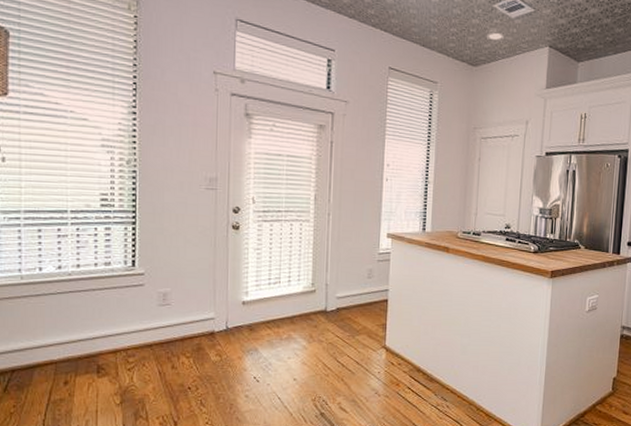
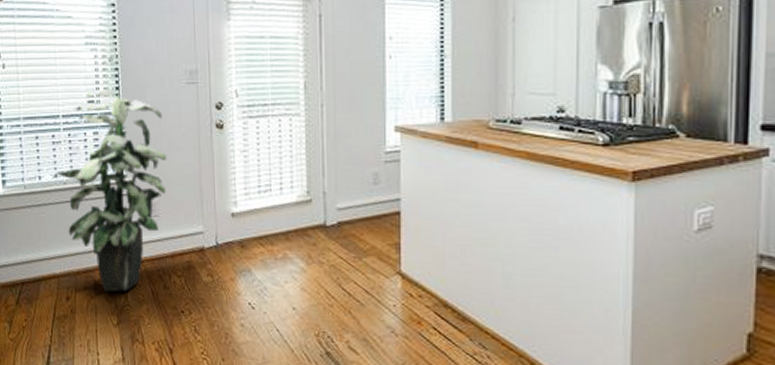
indoor plant: none [60,189,182,375] -> present [56,89,167,292]

